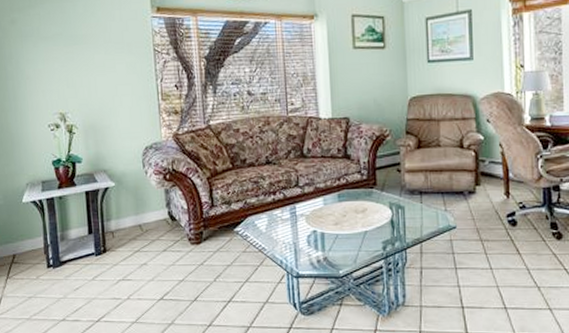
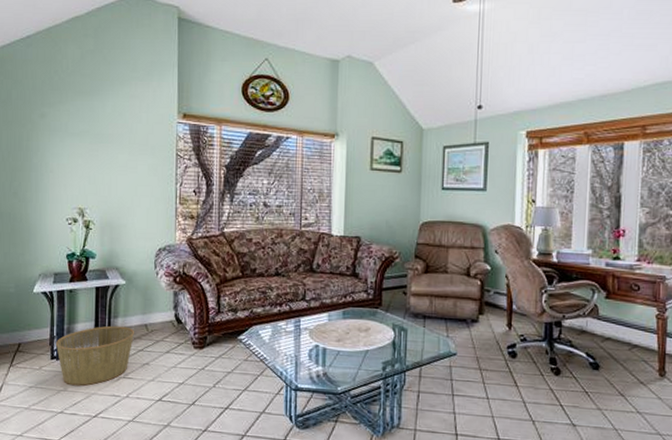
basket: none [51,228,129,293] -> present [56,325,134,386]

